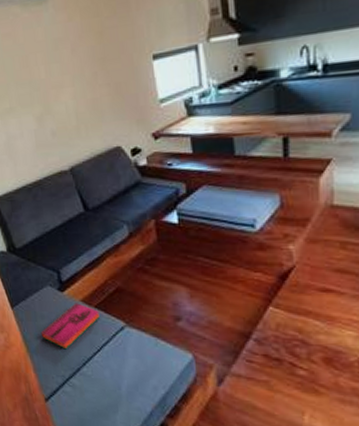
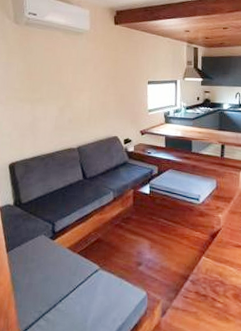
hardback book: present [40,303,100,350] -> none [28,249,80,288]

